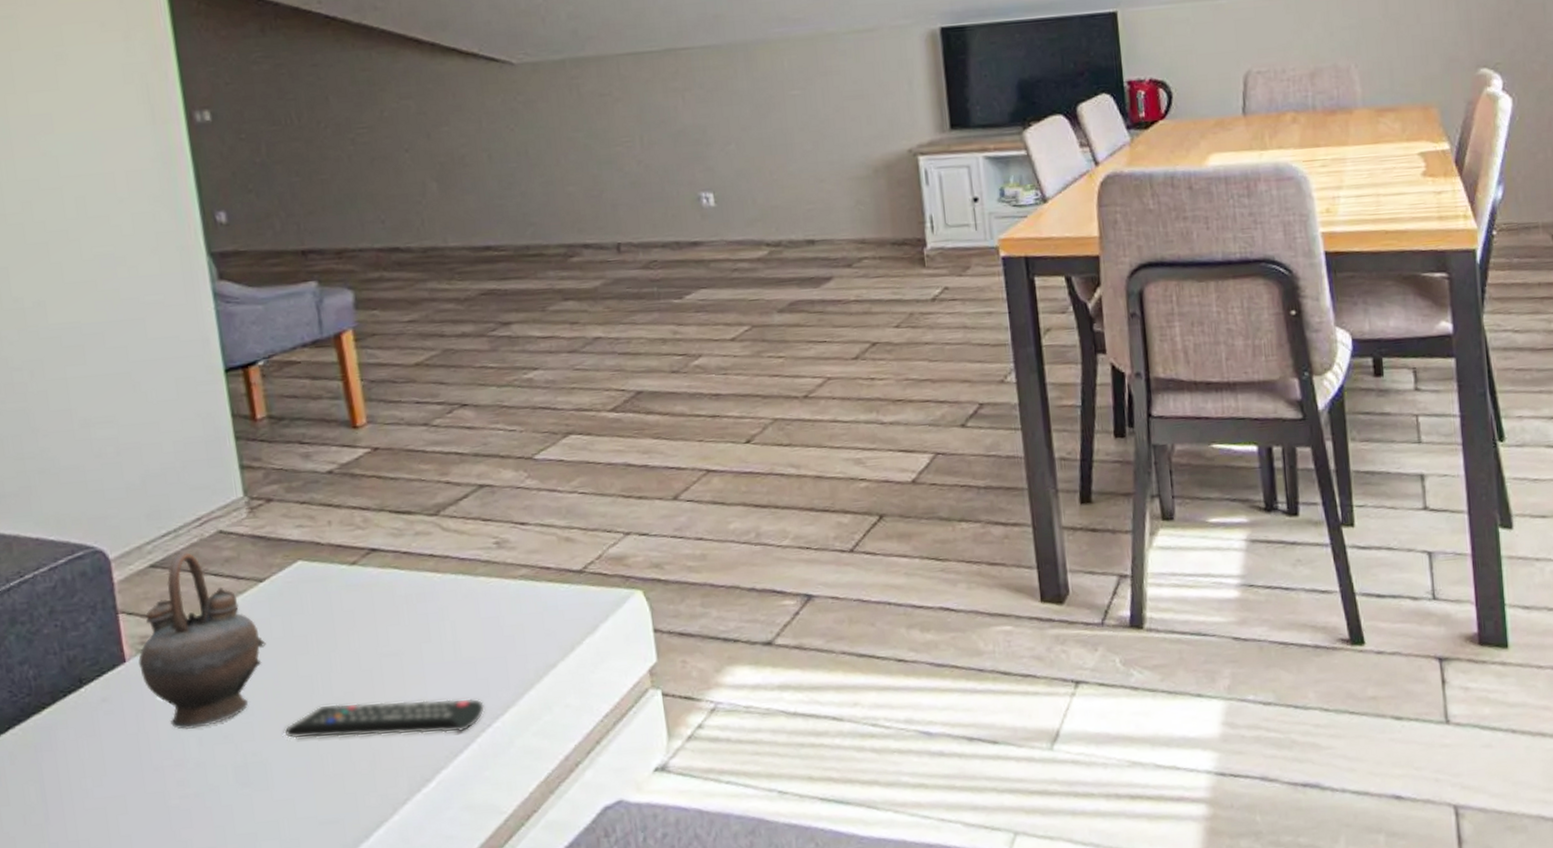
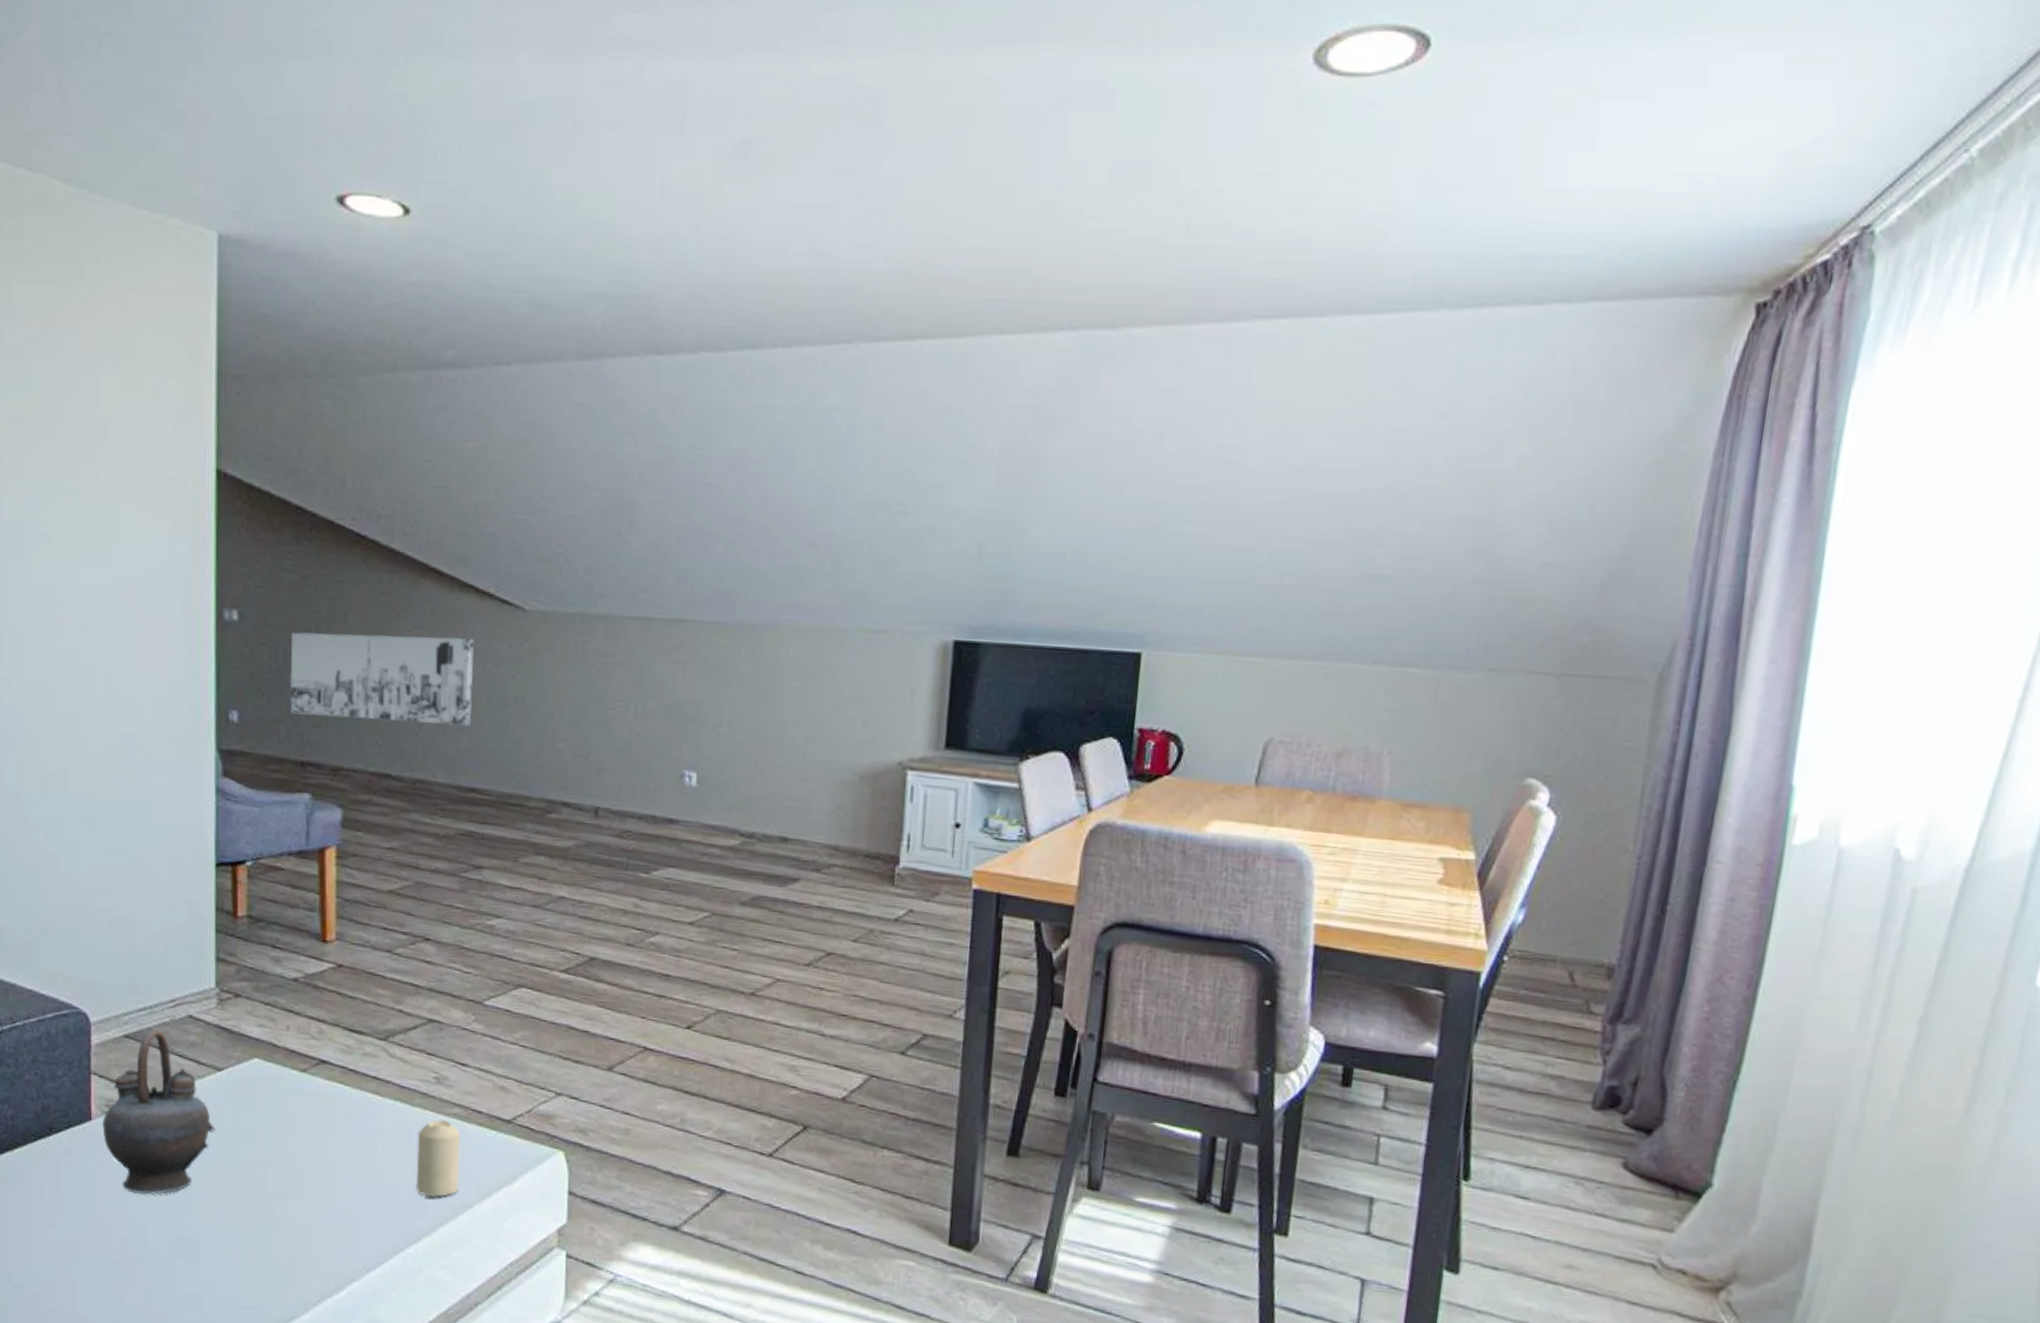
wall art: none [271,100,475,204] -> present [289,632,474,727]
remote control: present [284,698,486,739] -> none [219,1197,402,1251]
candle: none [486,583,539,665] -> present [416,1119,461,1198]

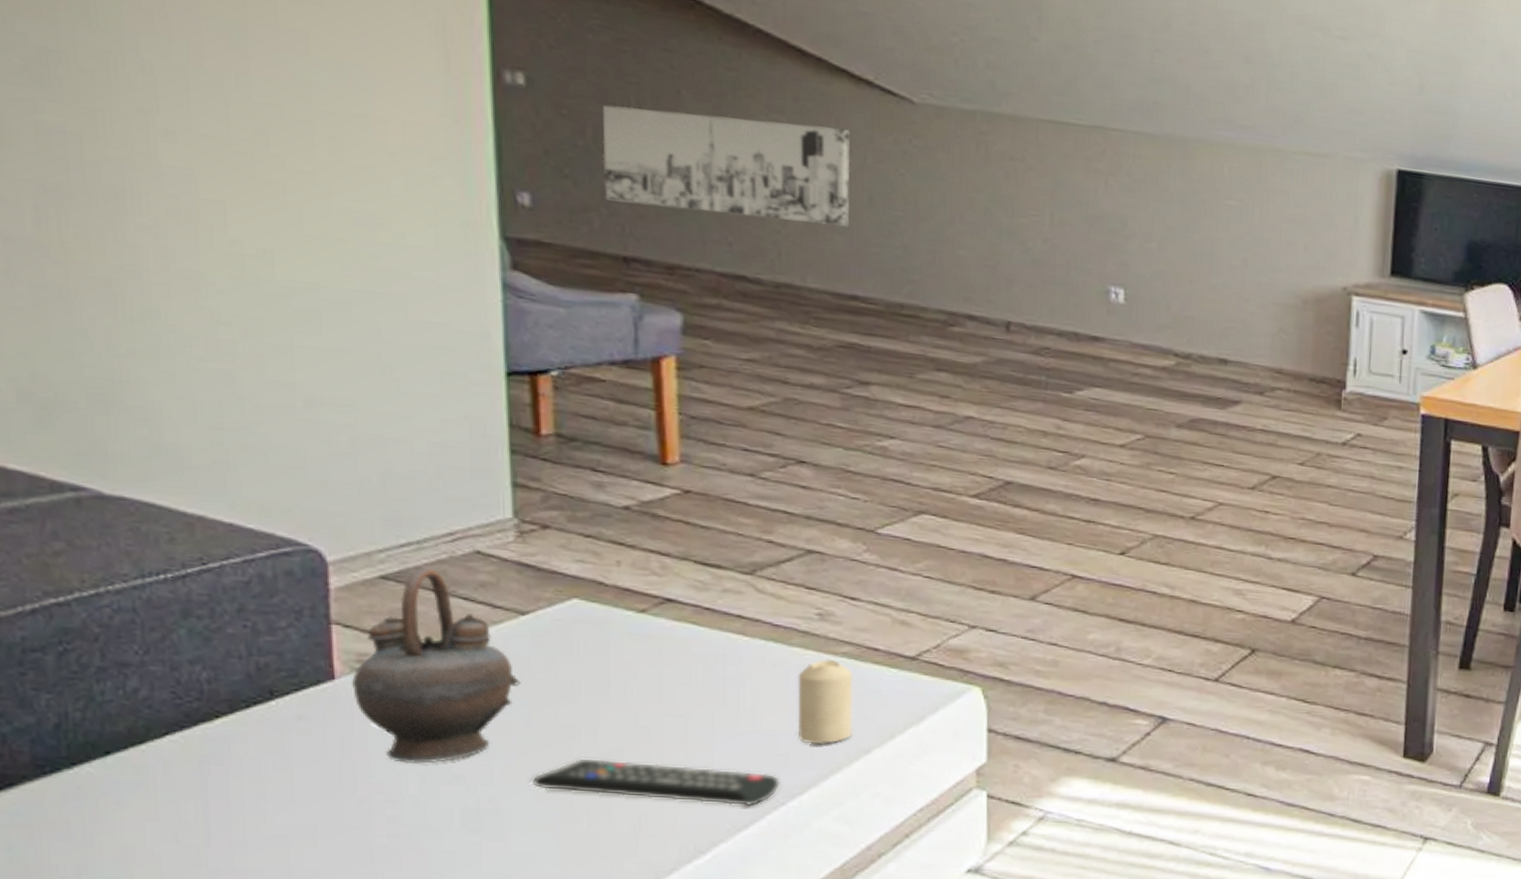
remote control: none [219,1197,402,1251] -> present [531,757,781,807]

